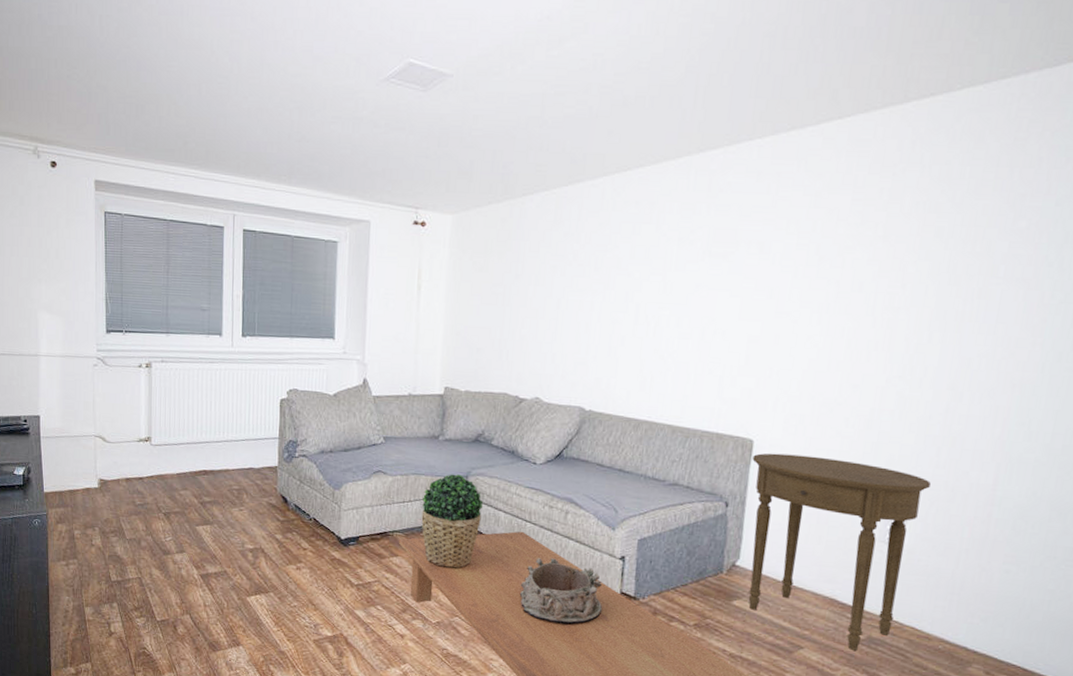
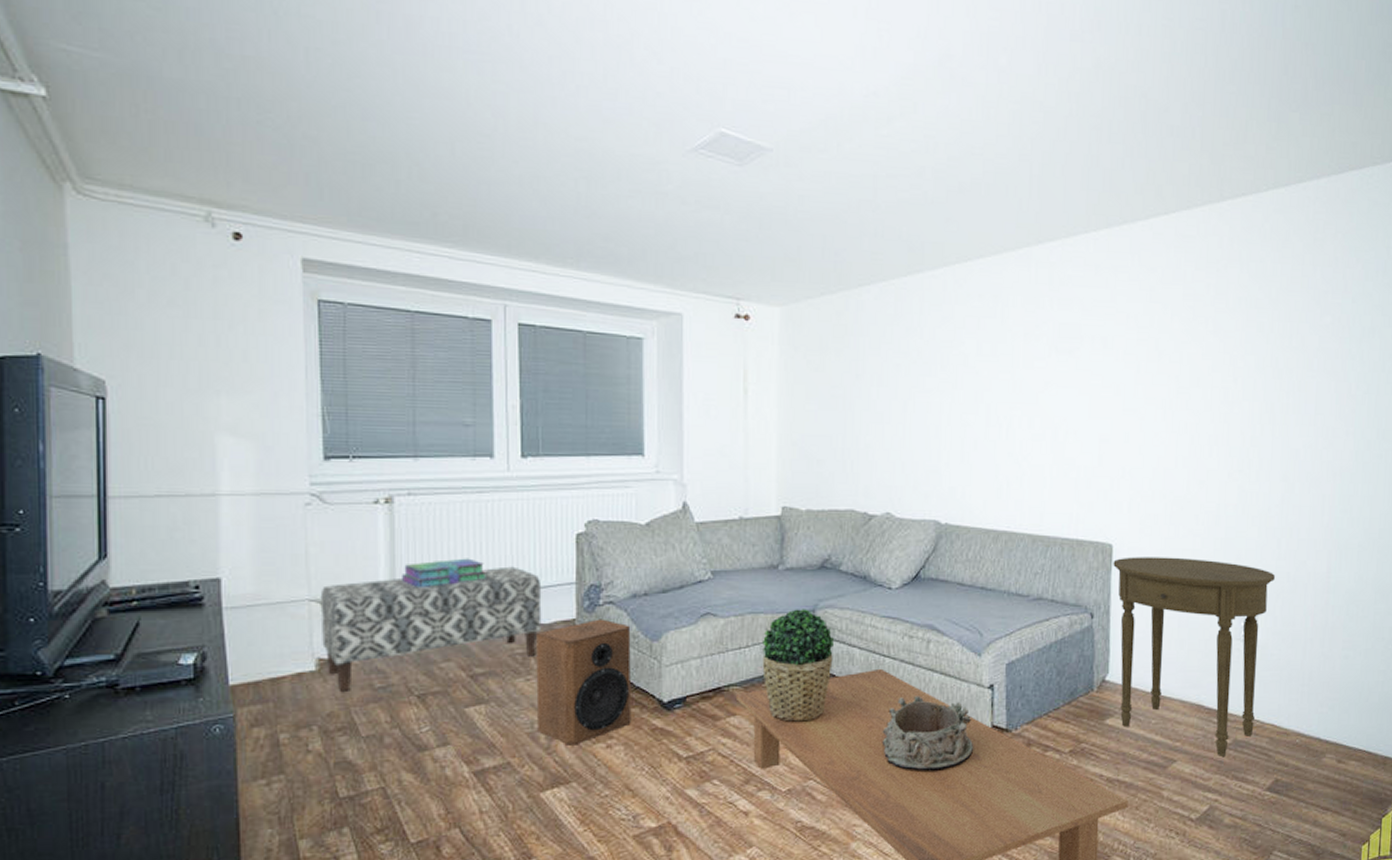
bench: none [102,421,254,505] -> present [320,566,542,691]
stack of books: none [156,412,214,434] -> present [402,558,486,589]
speaker: none [246,468,319,564] -> present [536,619,632,746]

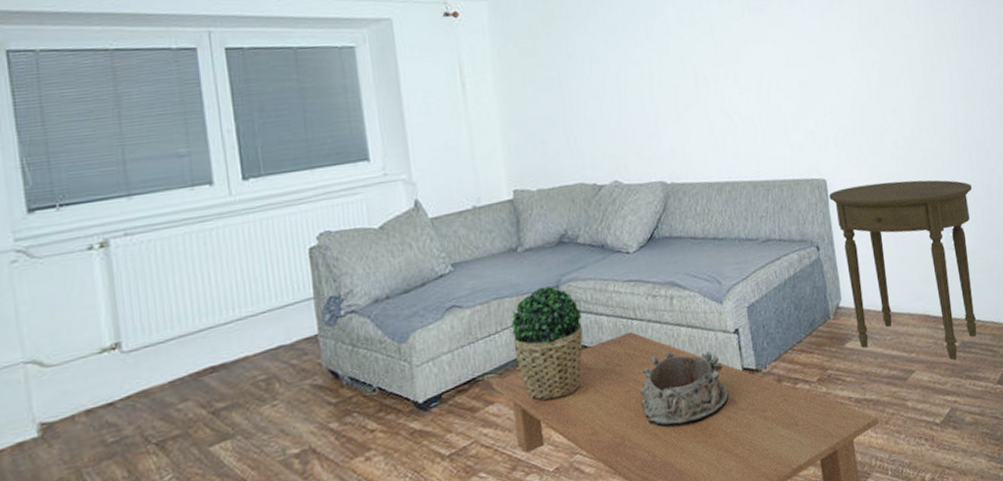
bench: present [320,566,542,691] -> none [36,291,283,455]
stack of books: present [402,558,486,589] -> none [126,290,218,331]
speaker: present [536,619,632,746] -> none [278,329,388,466]

